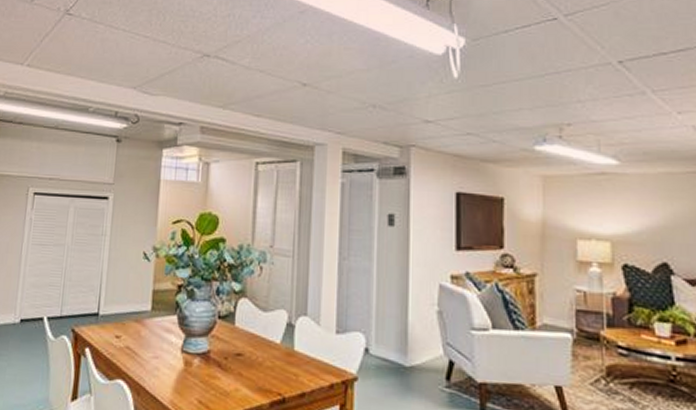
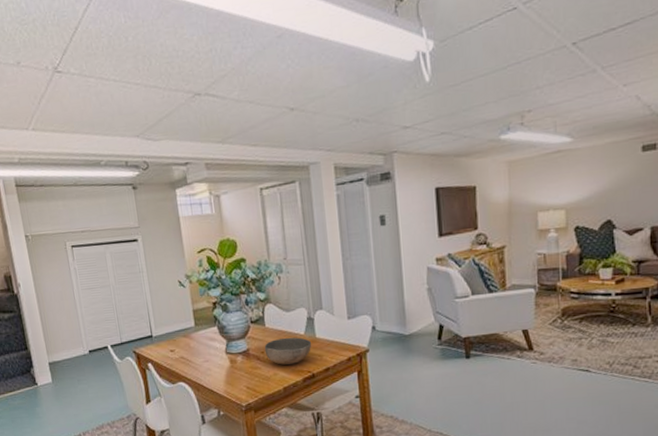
bowl: none [228,344,288,380] -> present [264,337,312,365]

